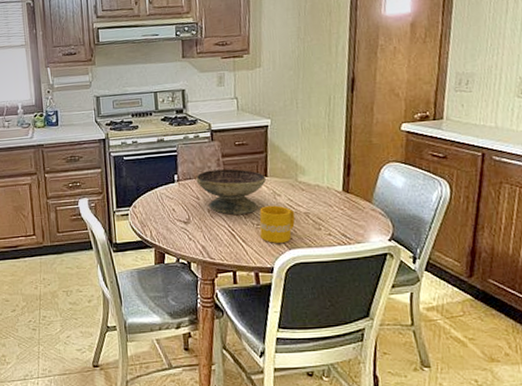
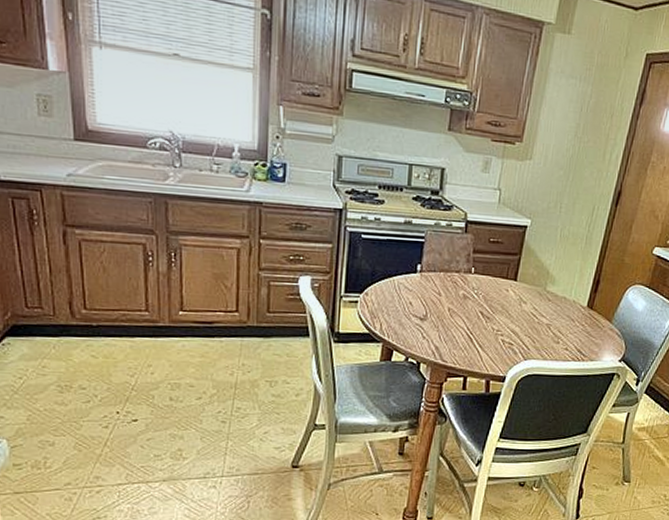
decorative bowl: present [196,168,266,215] -> none [441,265,515,318]
mug: present [259,205,296,243] -> none [497,312,537,352]

